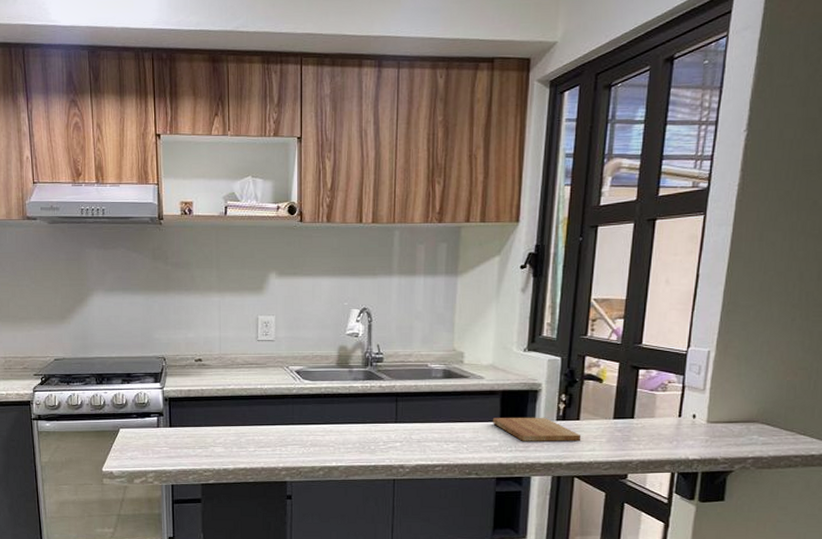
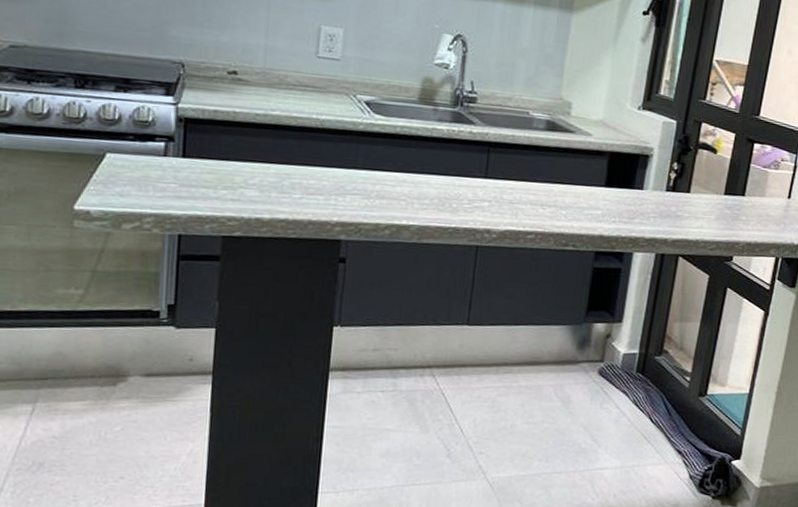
cutting board: present [492,417,581,442] -> none [596,182,690,216]

